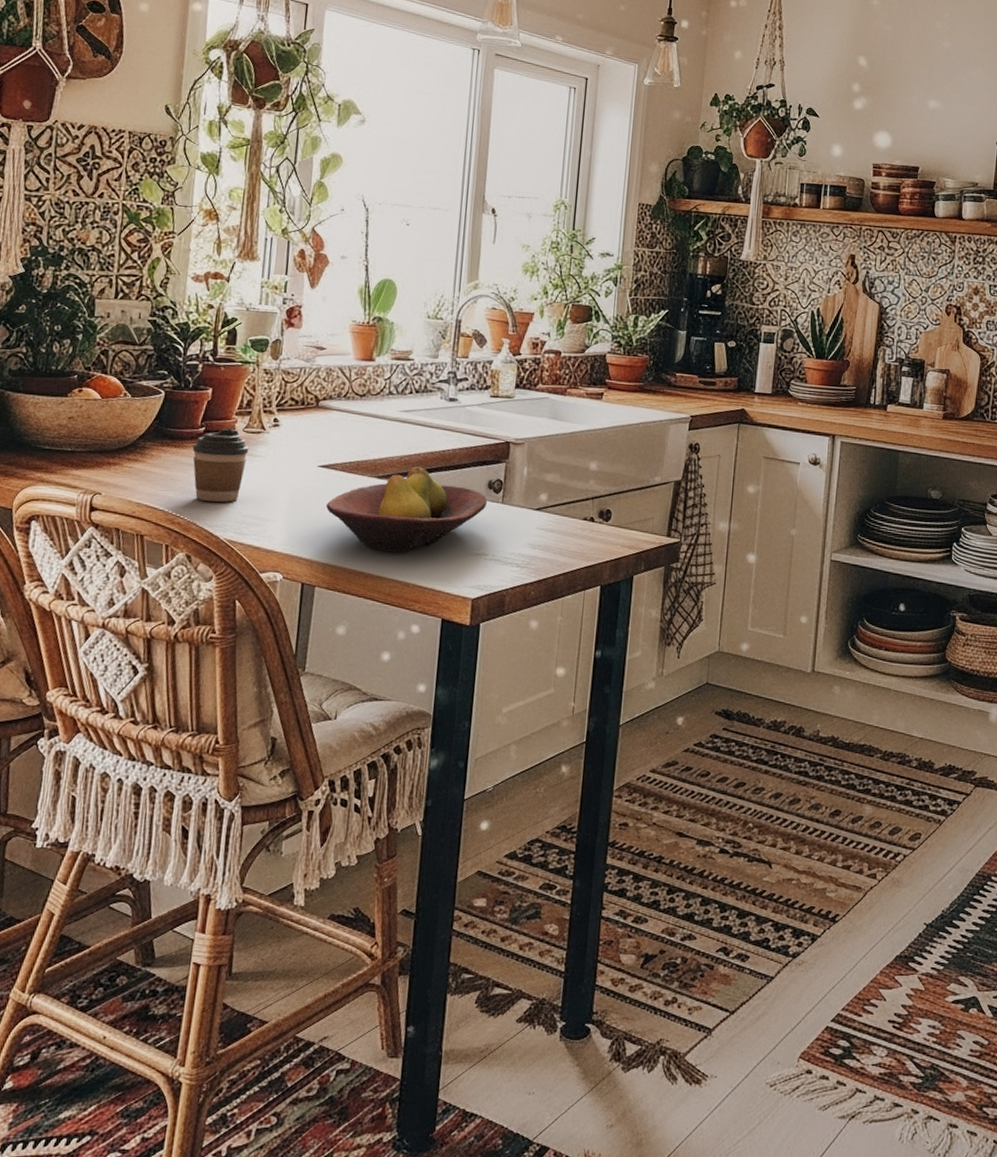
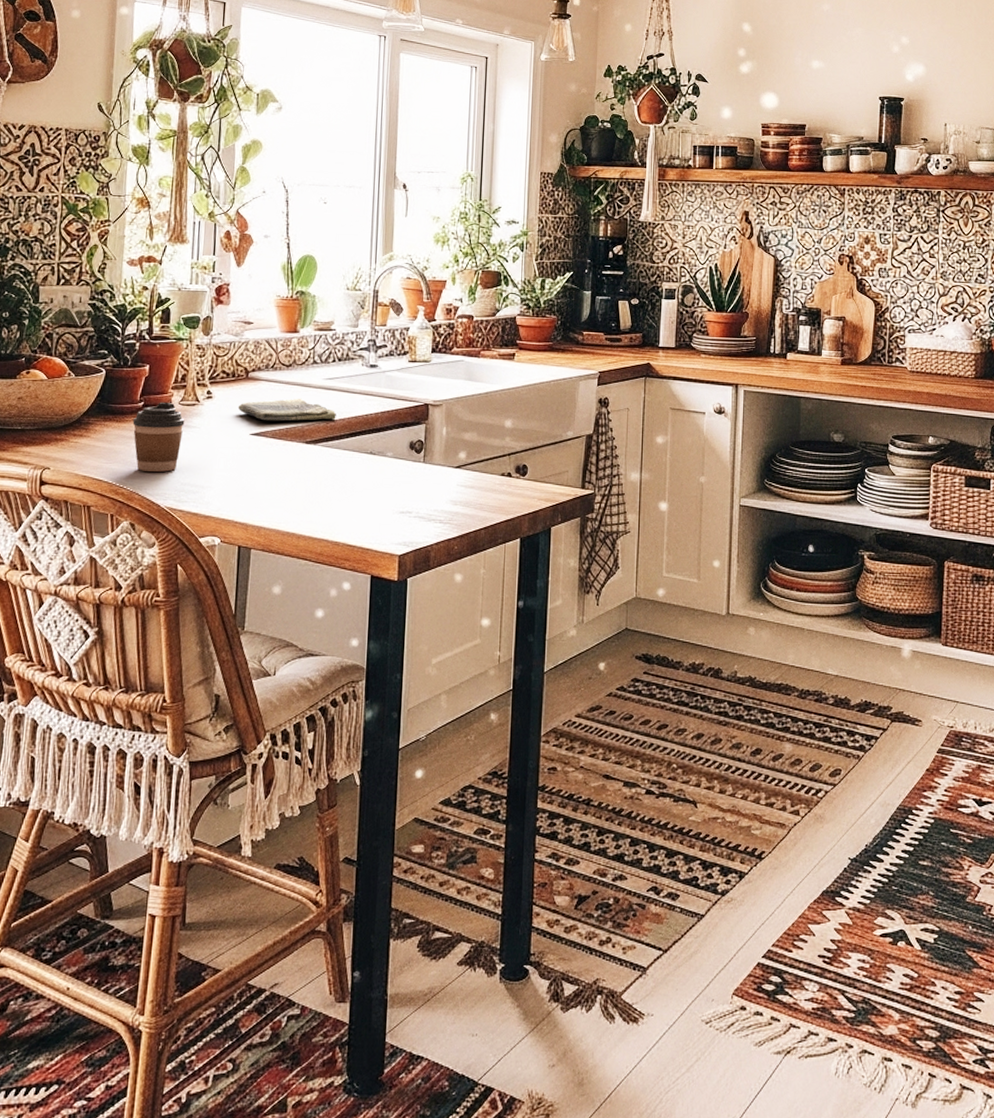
dish towel: none [306,430,411,454] -> present [238,398,336,422]
fruit bowl: present [326,466,488,552] -> none [259,431,410,513]

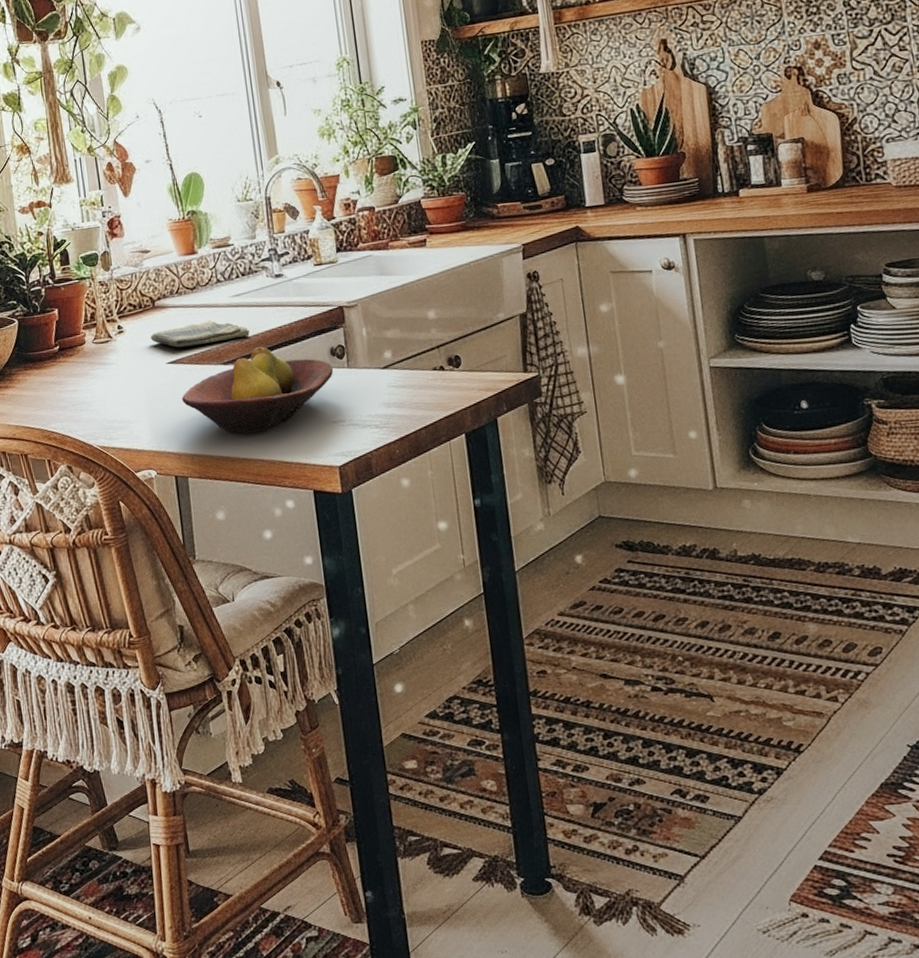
coffee cup: present [132,403,185,472] -> none [52,343,102,414]
fruit bowl: none [259,431,410,513] -> present [182,346,334,434]

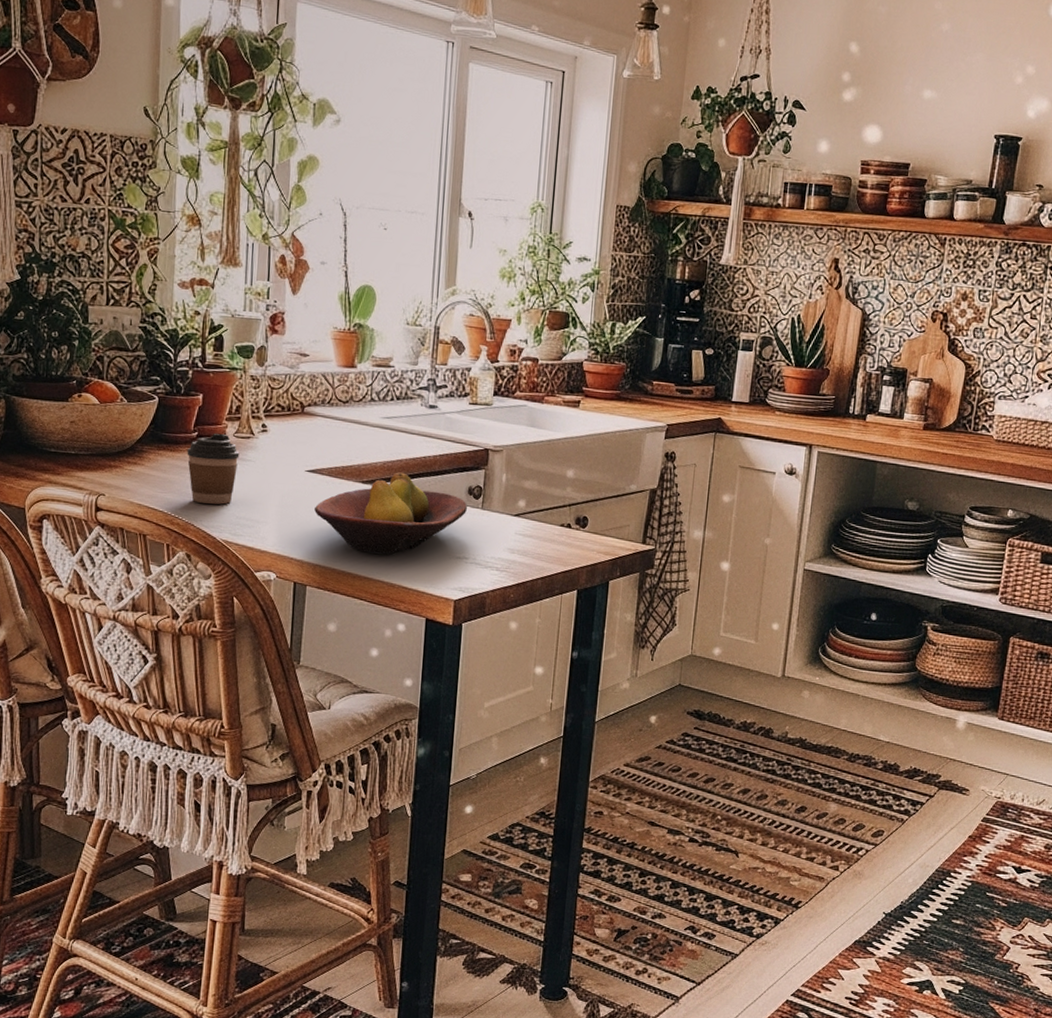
coffee cup: none [52,343,102,414] -> present [187,434,240,505]
dish towel: present [150,319,250,348] -> none [293,436,394,460]

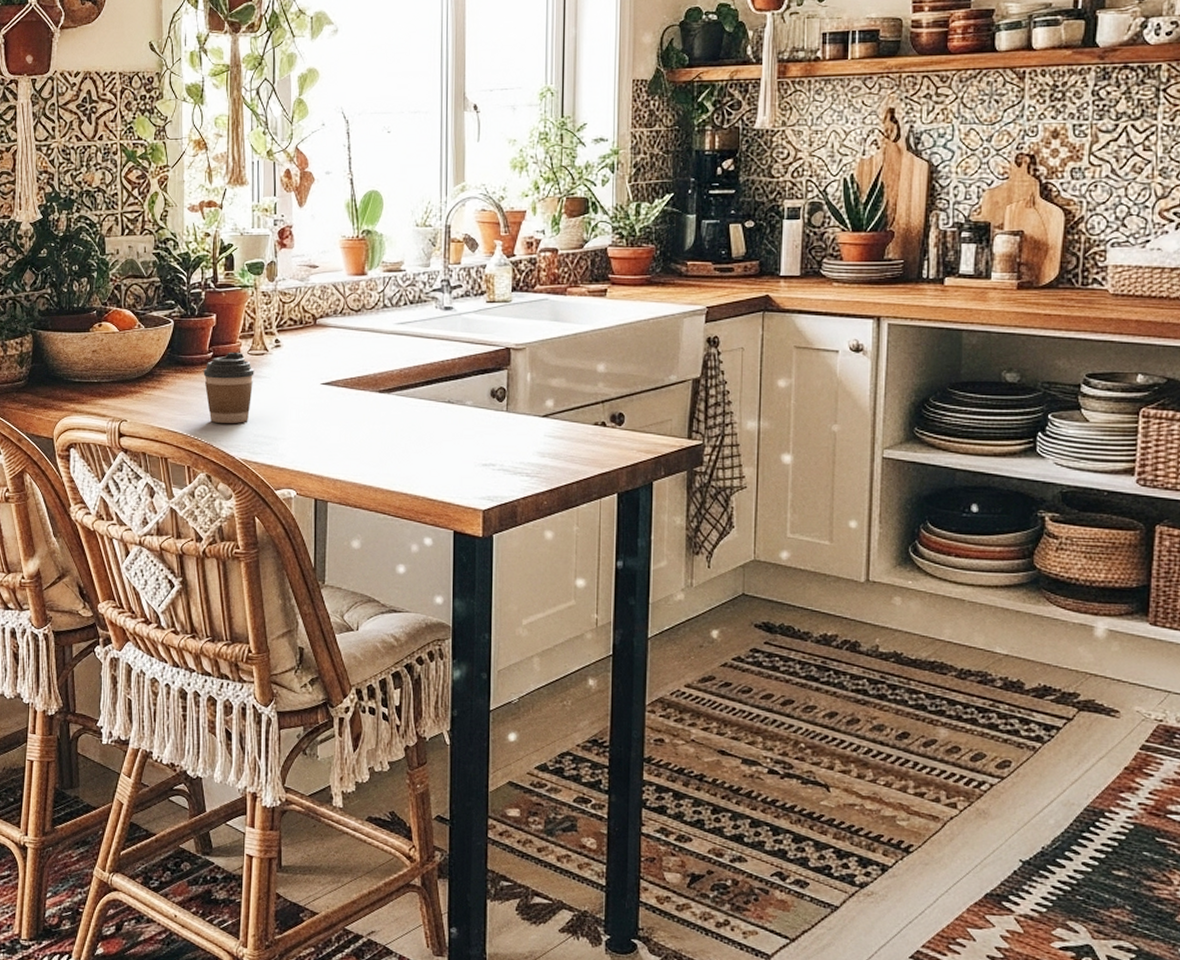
fruit bowl: present [314,472,468,554] -> none [332,379,492,465]

